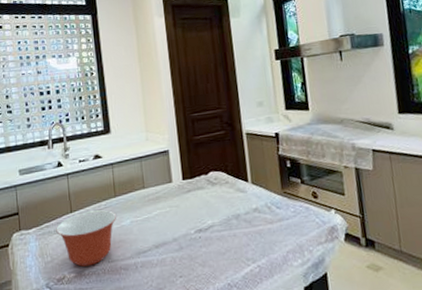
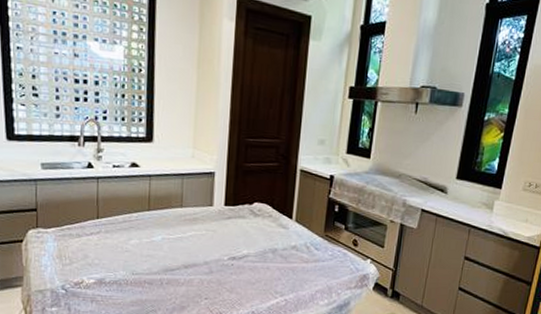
mixing bowl: present [56,210,117,267] -> none [78,220,148,275]

